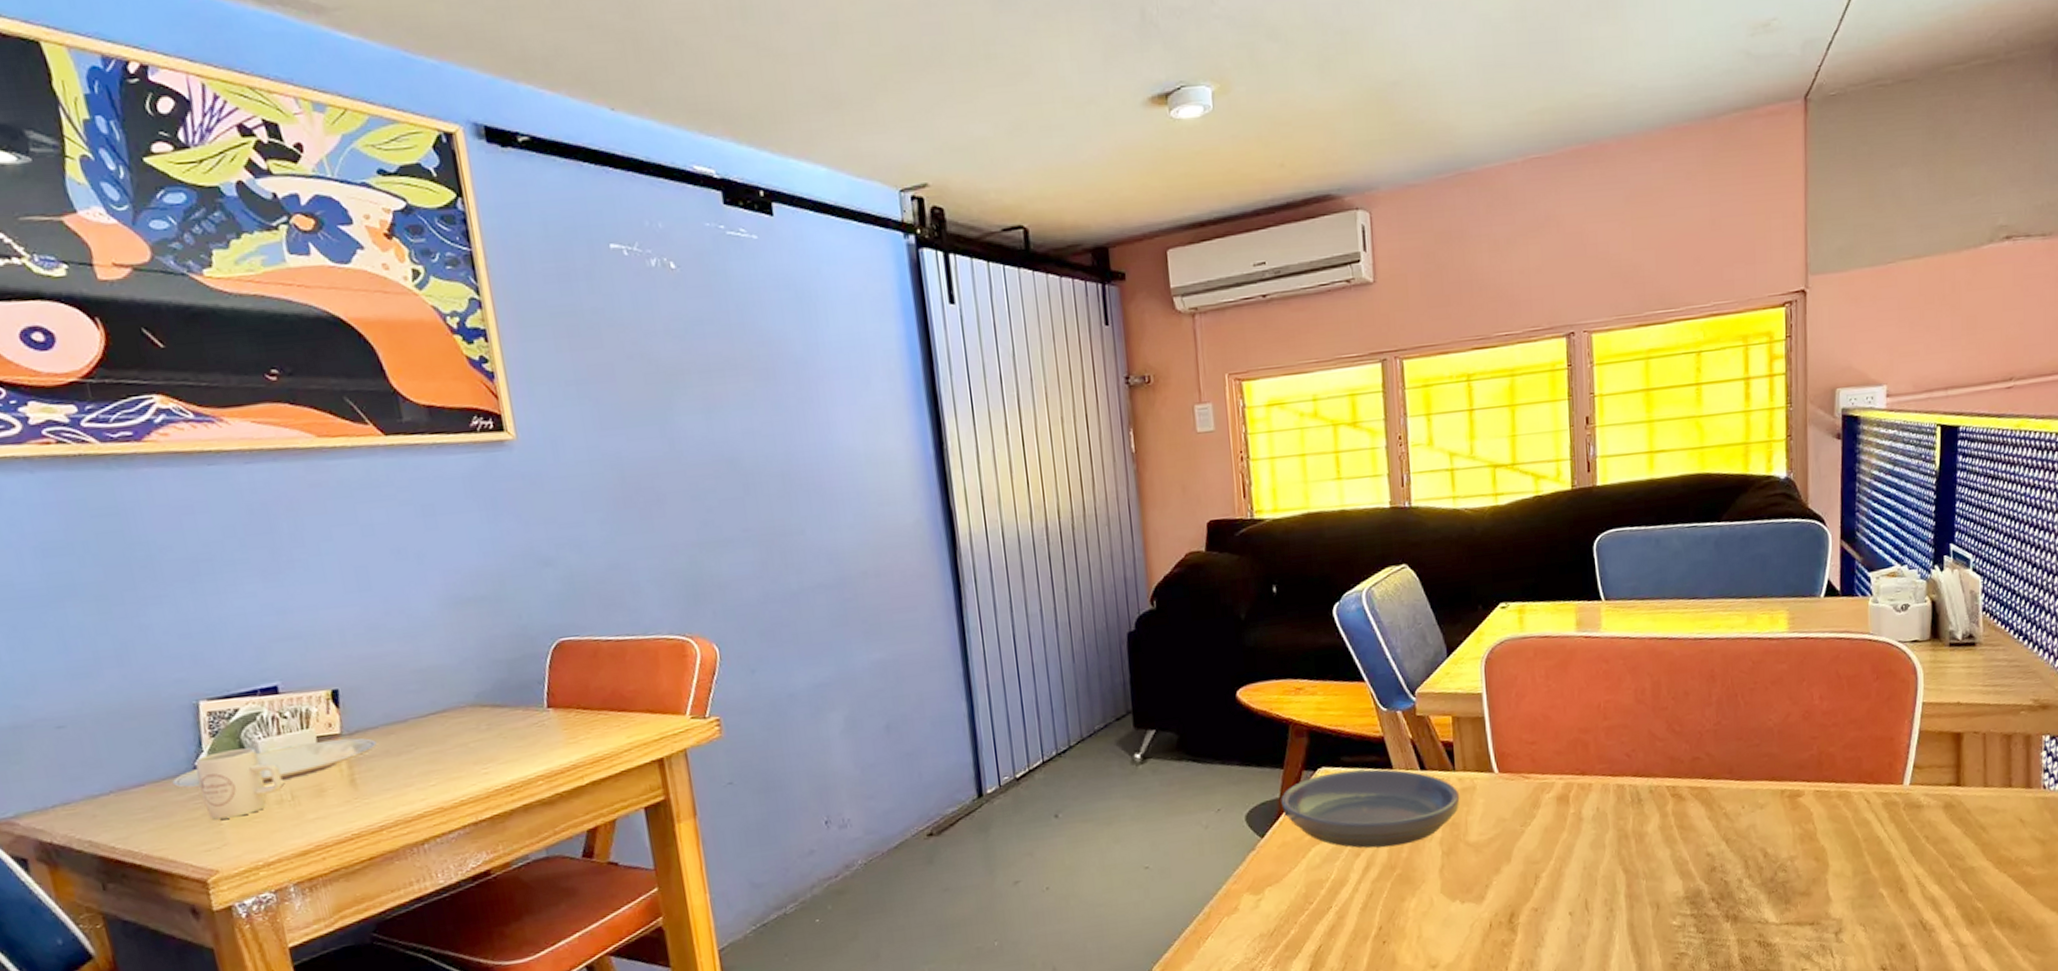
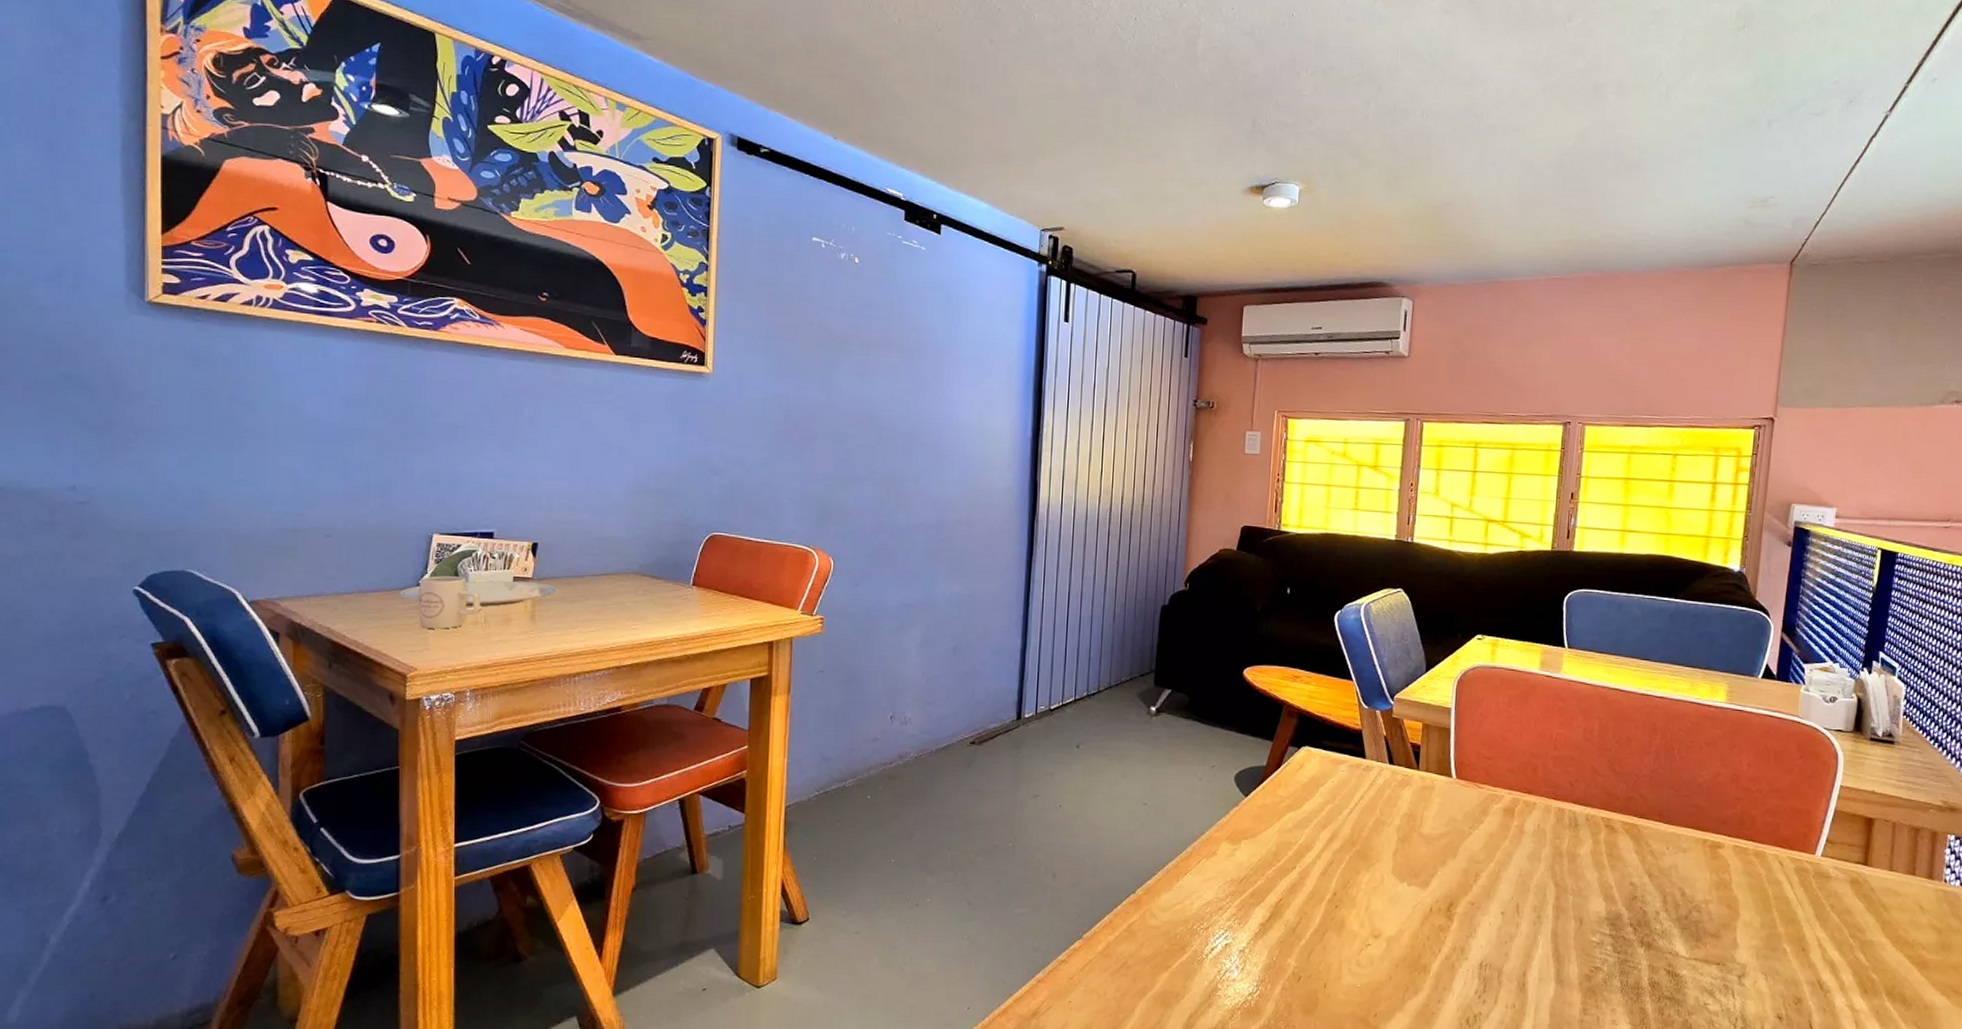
saucer: present [1281,769,1460,848] -> none [1266,752,1420,825]

